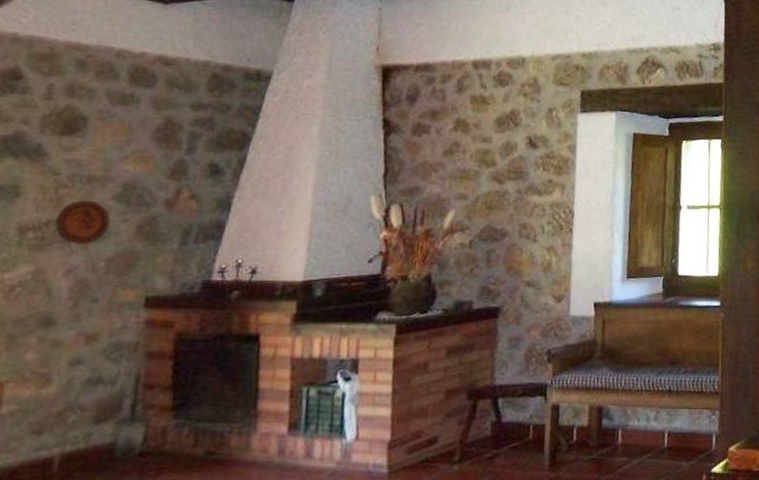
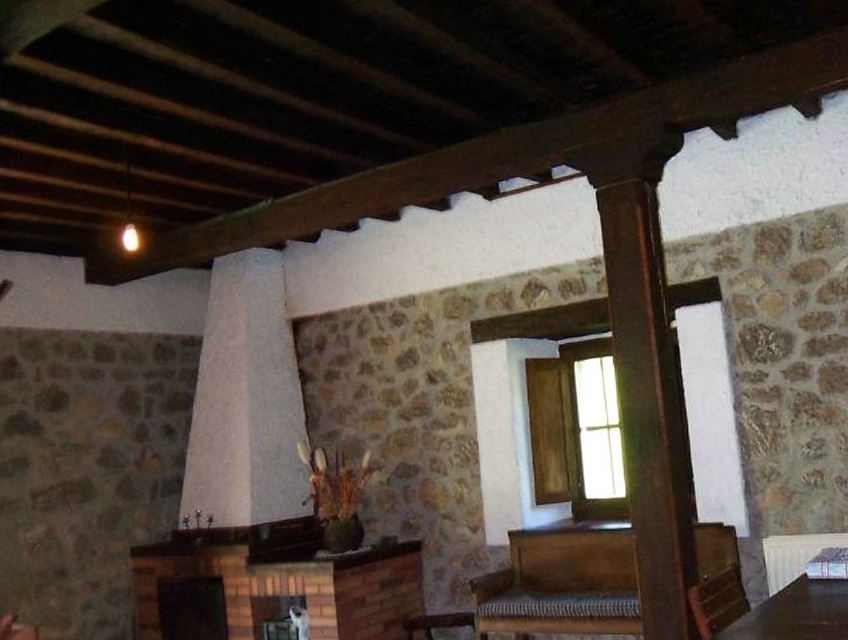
decorative plate: present [55,199,112,245] -> none [57,465,97,505]

